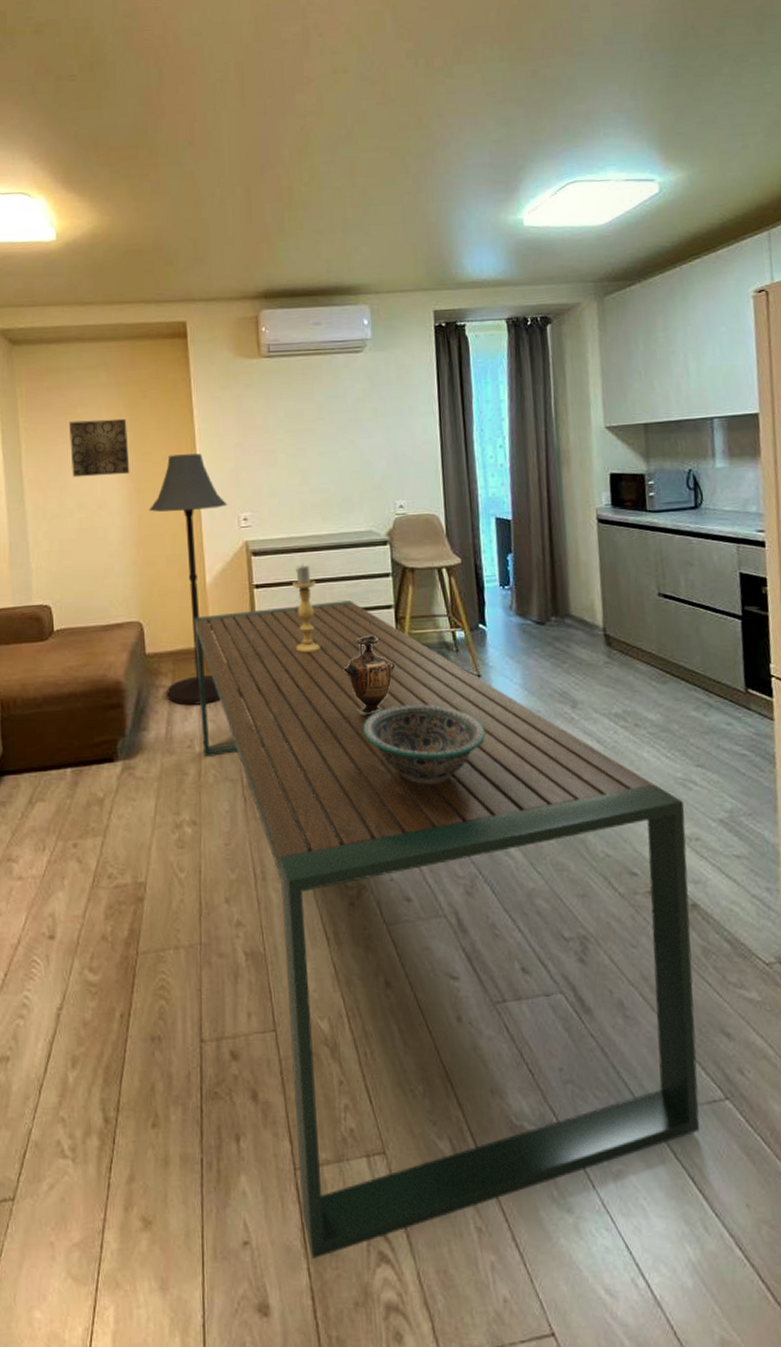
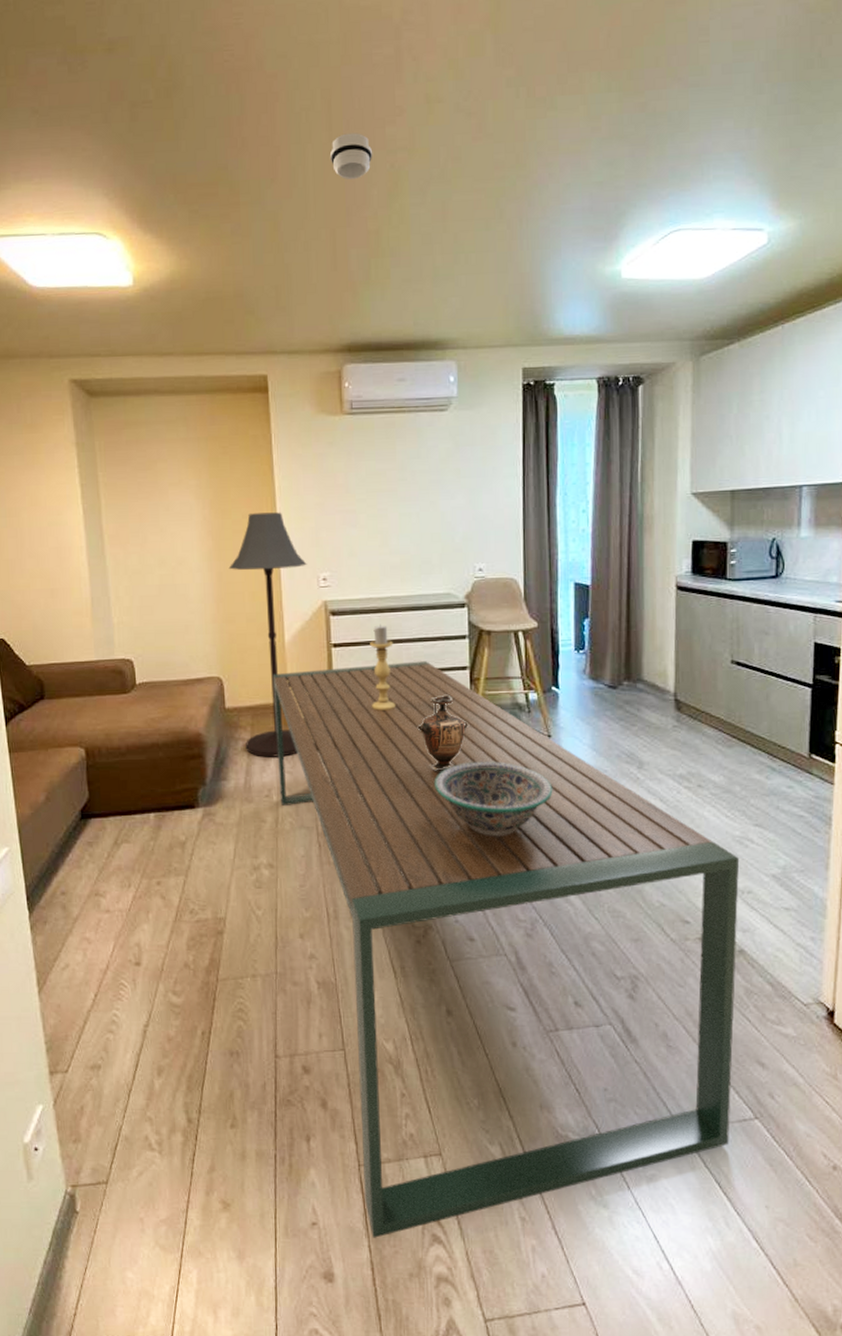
wall art: present [69,418,130,478] -> none [149,475,210,534]
smoke detector: none [244,100,284,141] -> present [330,133,373,179]

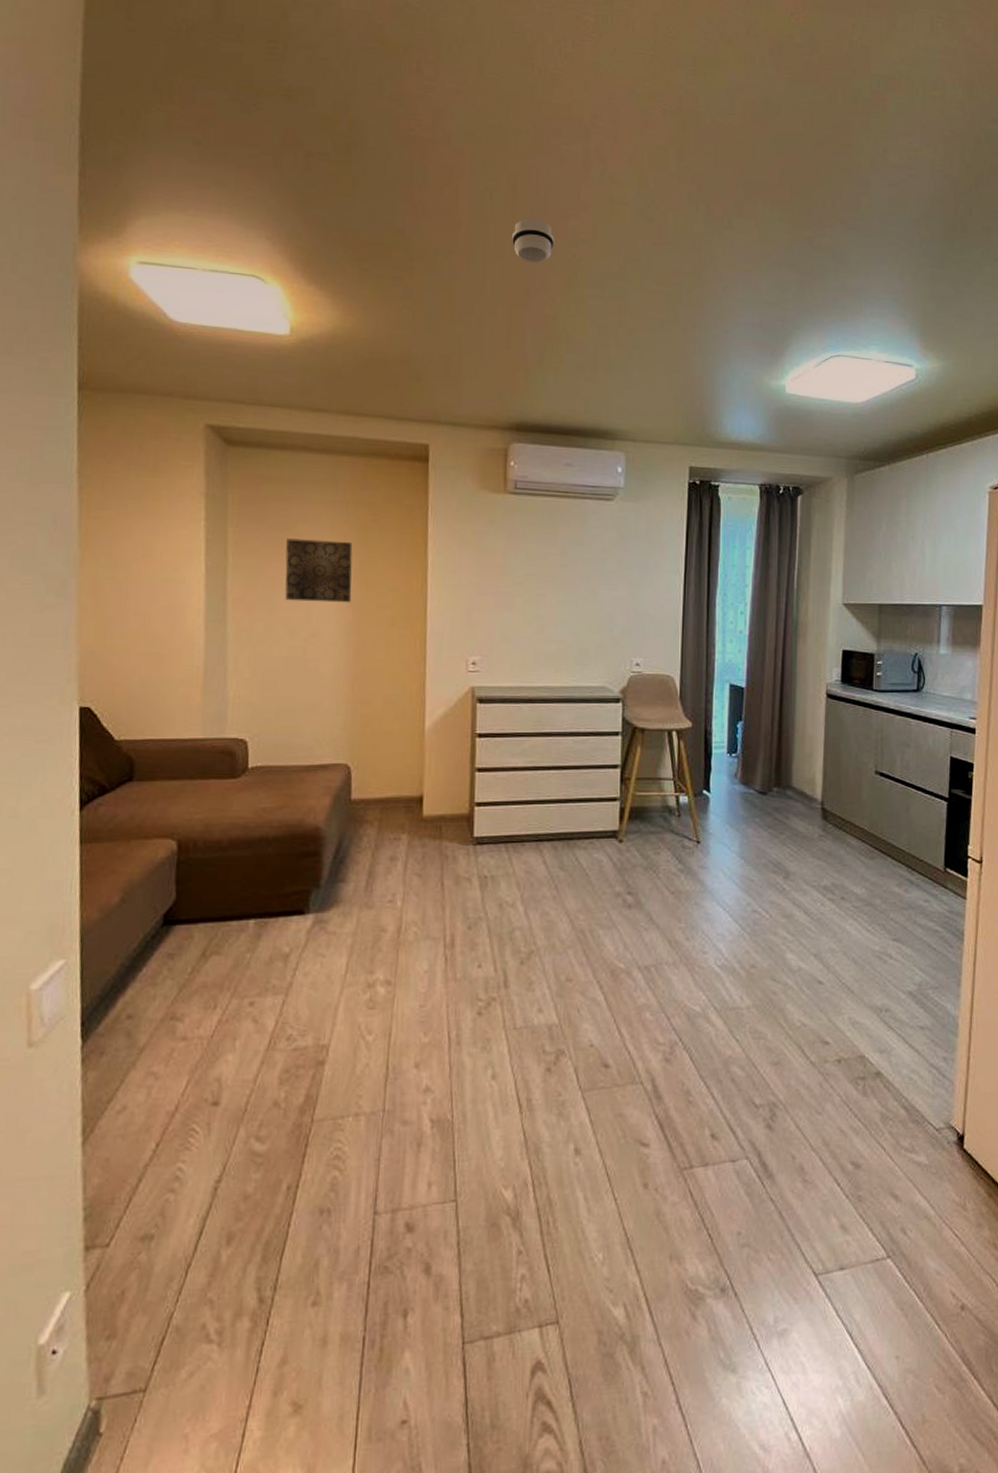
wall art: none [149,475,210,534] -> present [285,538,353,603]
floor lamp: present [228,512,307,757] -> none [368,587,456,857]
dining table: present [272,661,740,1238] -> none [405,757,879,1434]
candle holder: present [370,625,396,711] -> none [515,716,543,809]
vase: present [418,695,468,770] -> none [563,795,616,875]
decorative bowl: present [434,762,553,837] -> none [577,868,699,950]

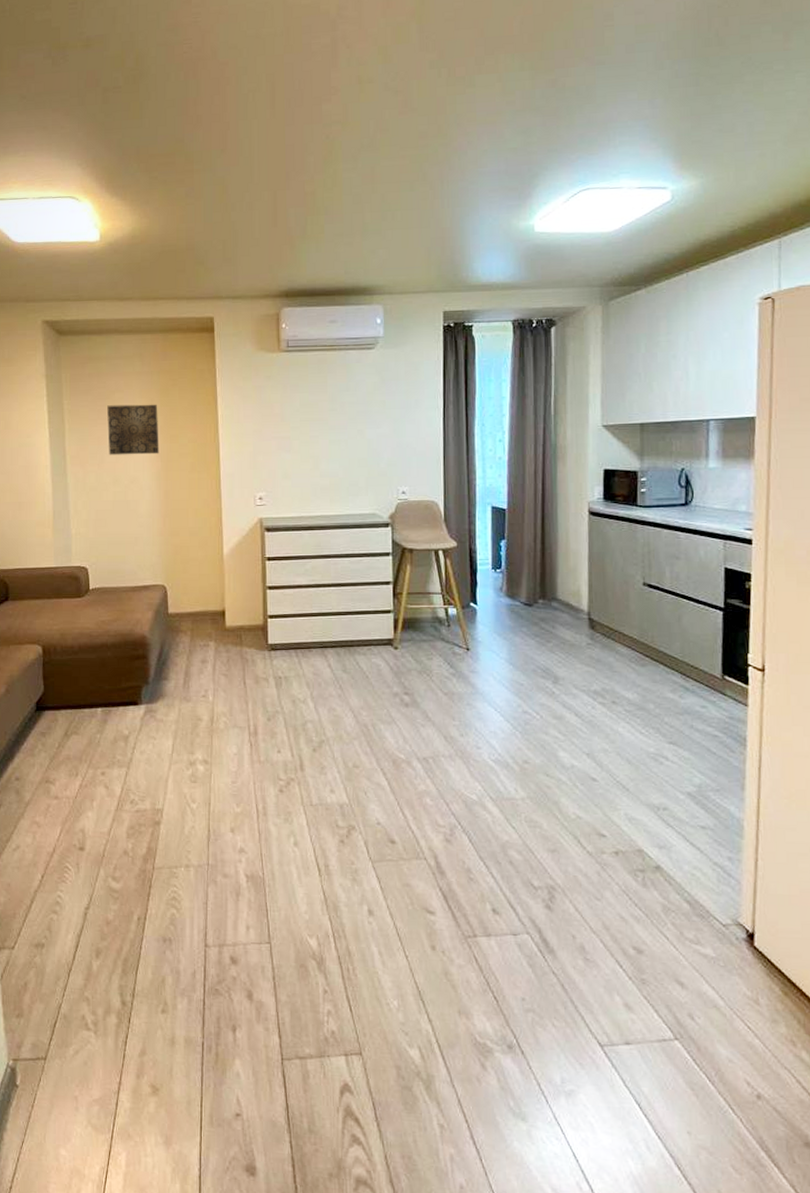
smoke detector: present [512,218,555,263] -> none [273,109,311,149]

